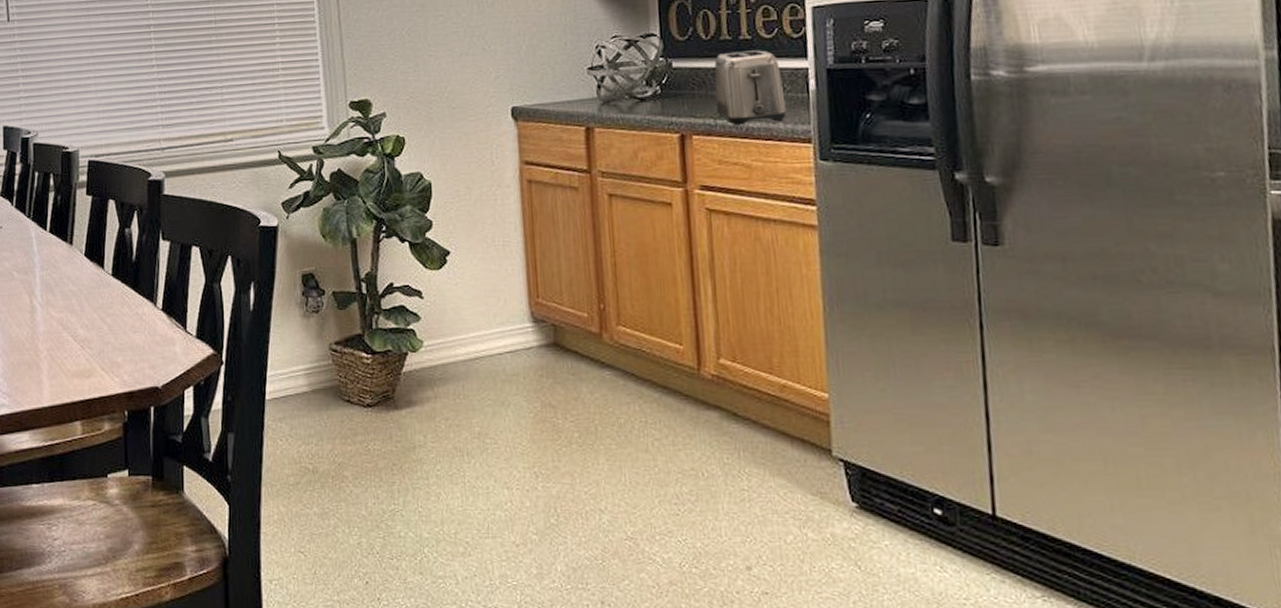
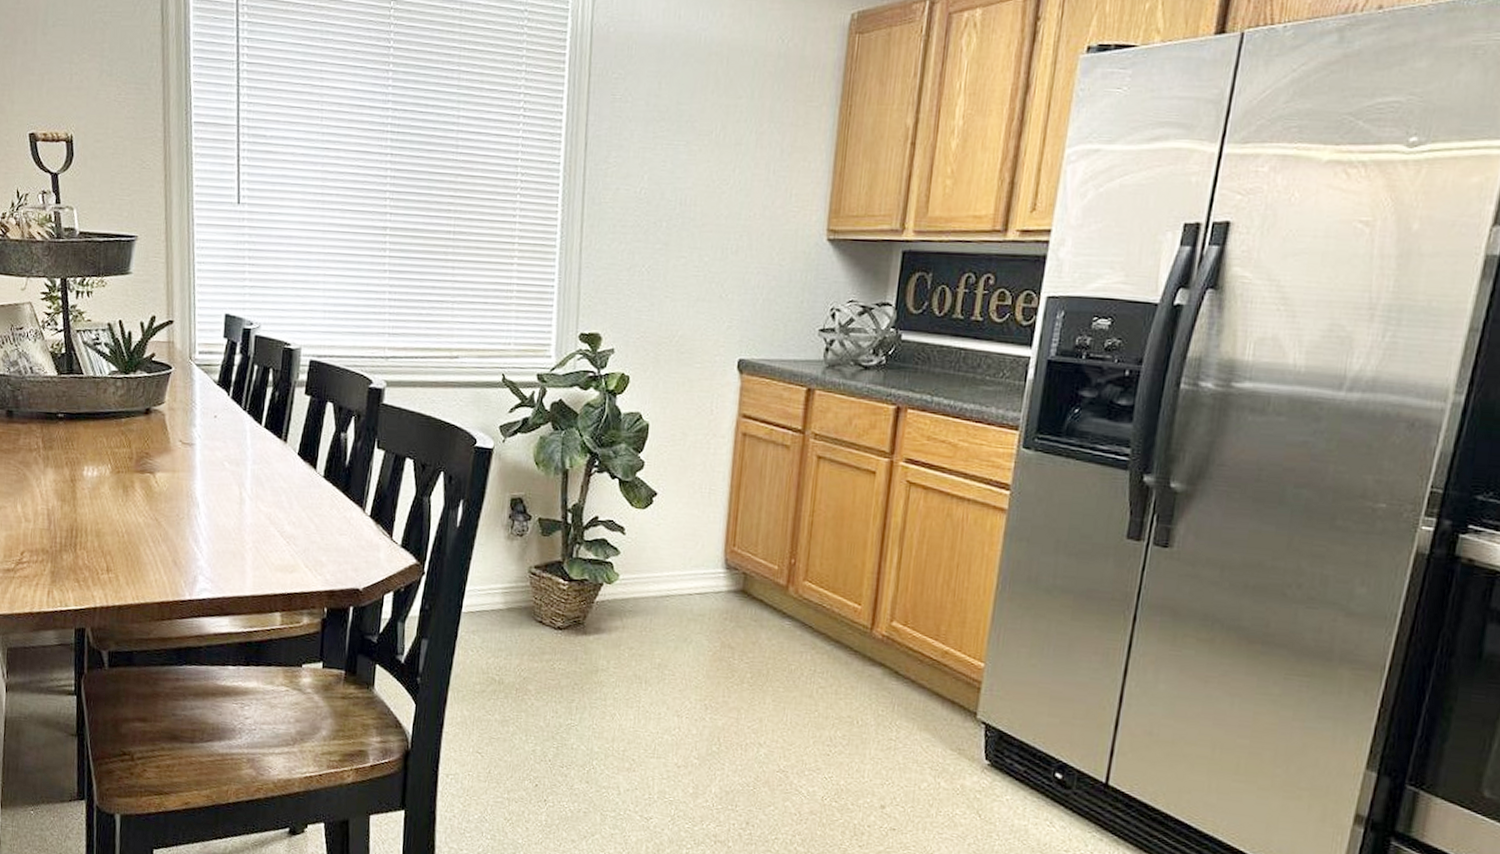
toaster: present [714,50,787,126] -> none [936,331,1004,406]

